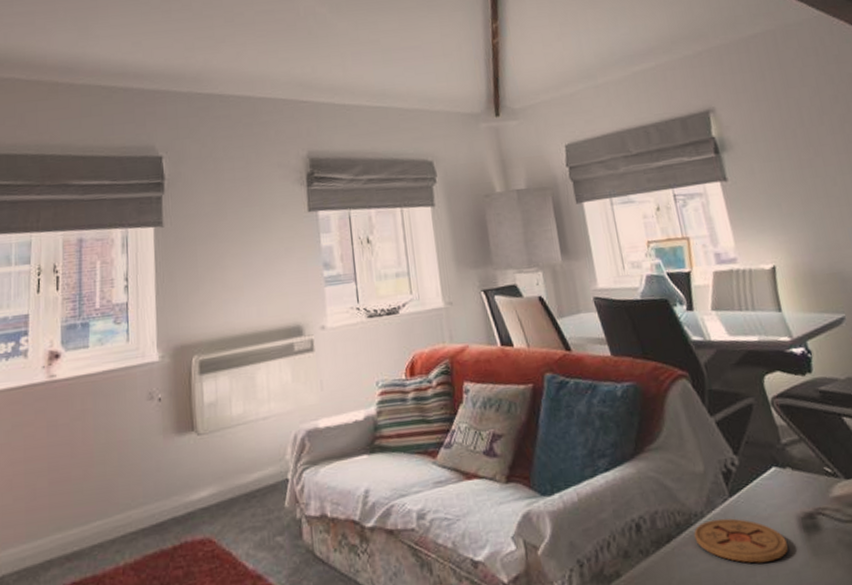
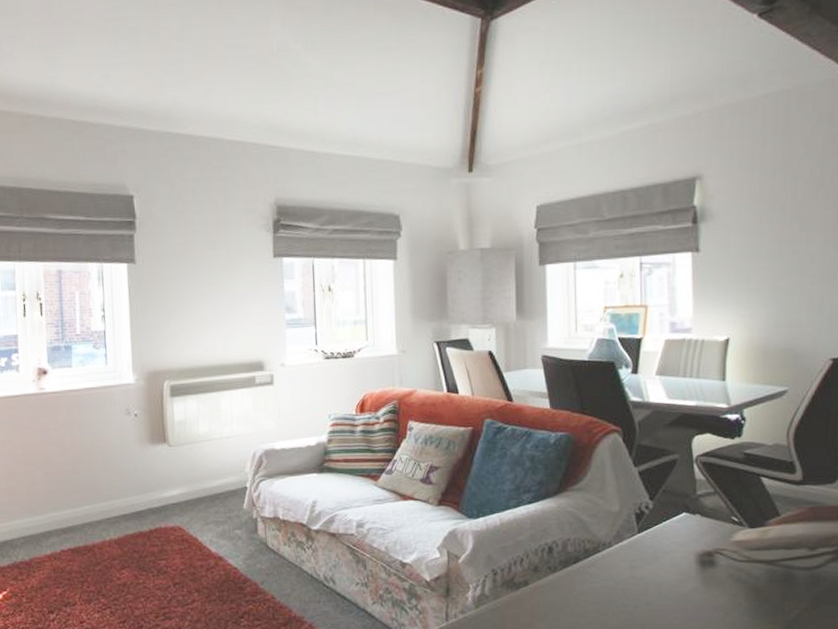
coaster: present [694,518,788,564] -> none [599,549,682,586]

